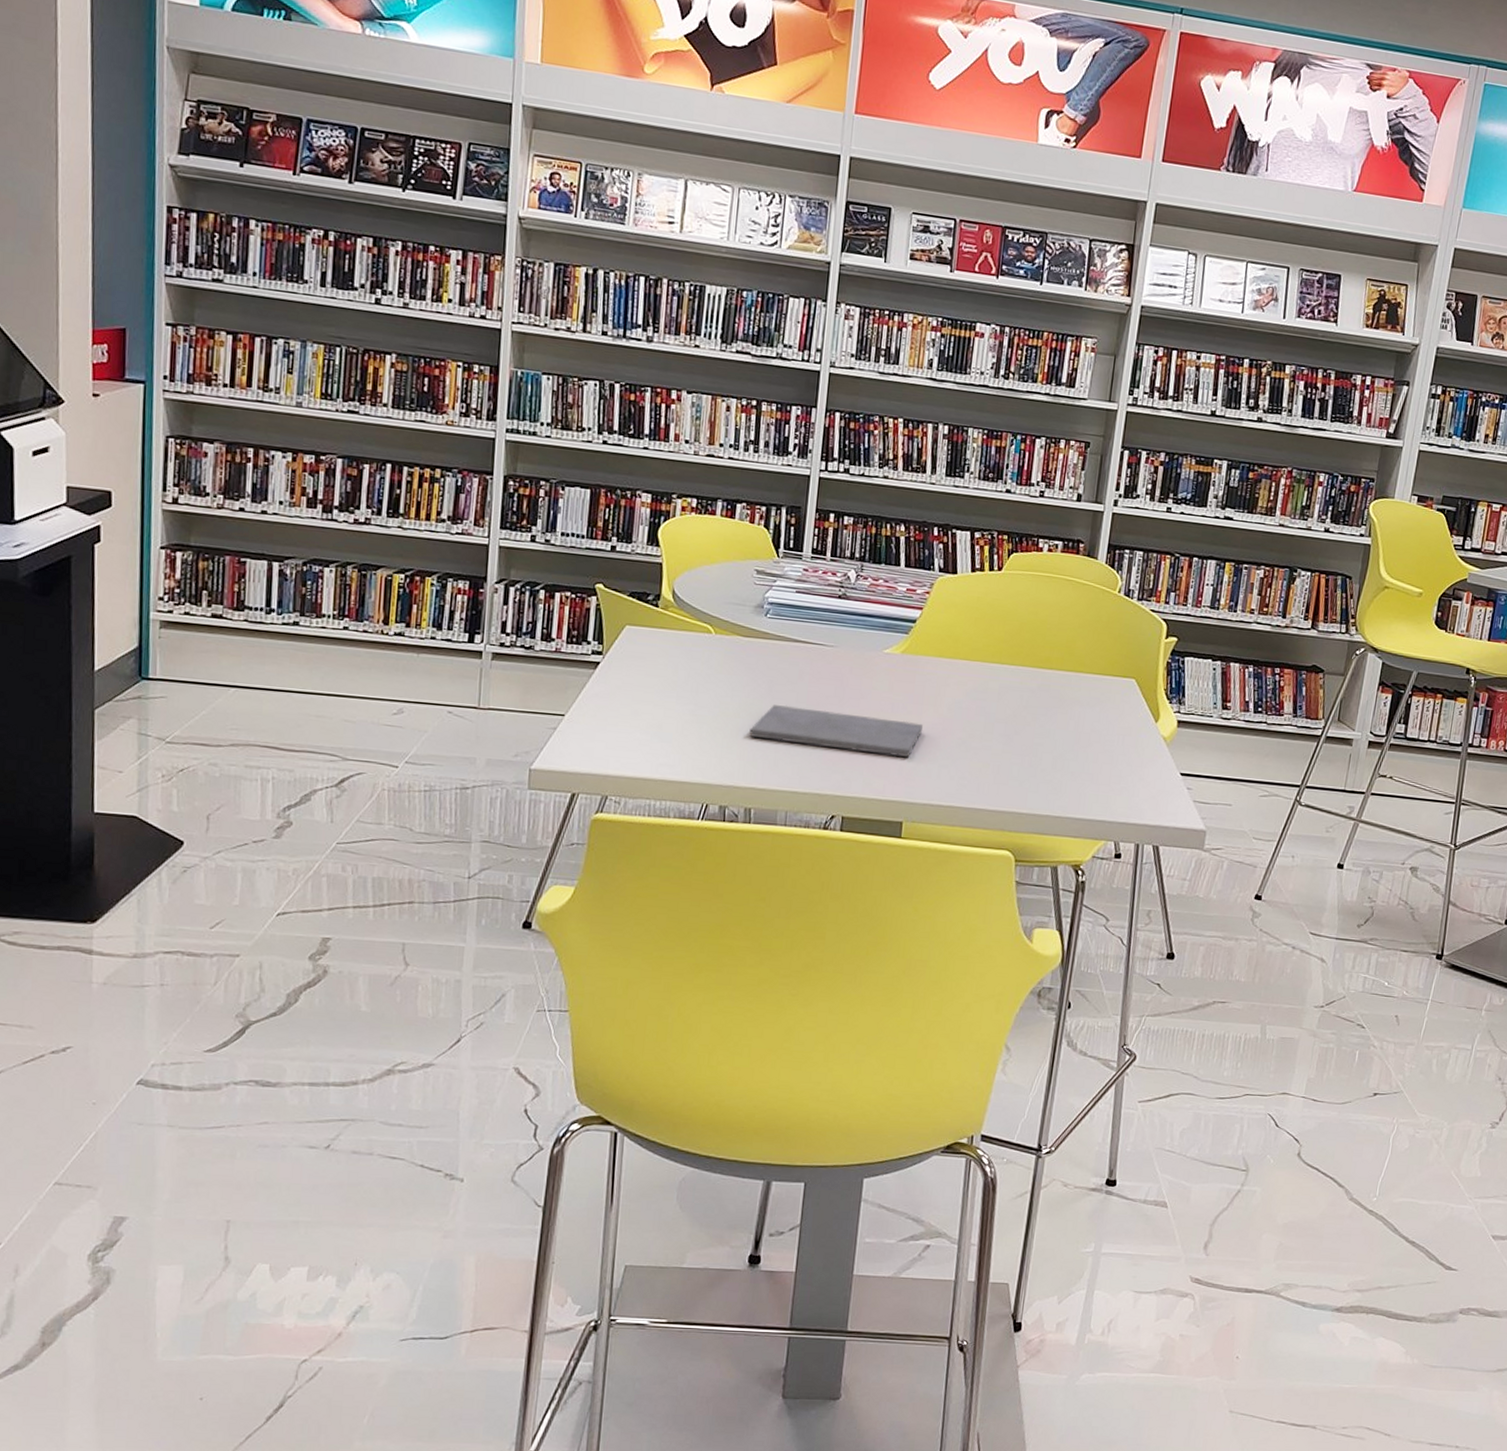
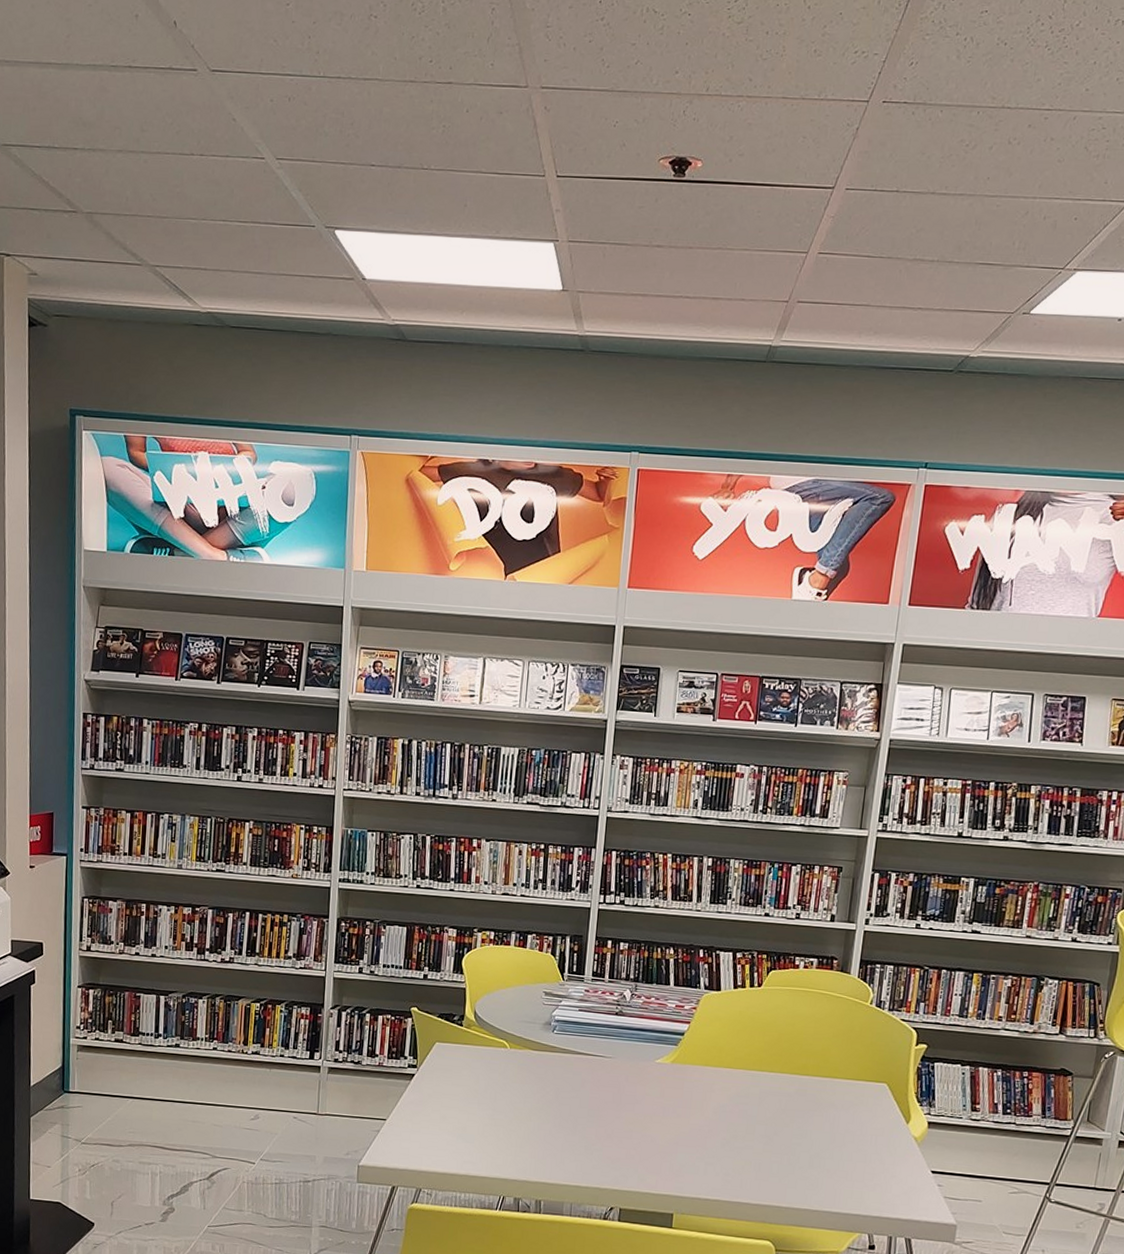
notepad: present [749,705,923,758] -> none [539,1109,691,1157]

